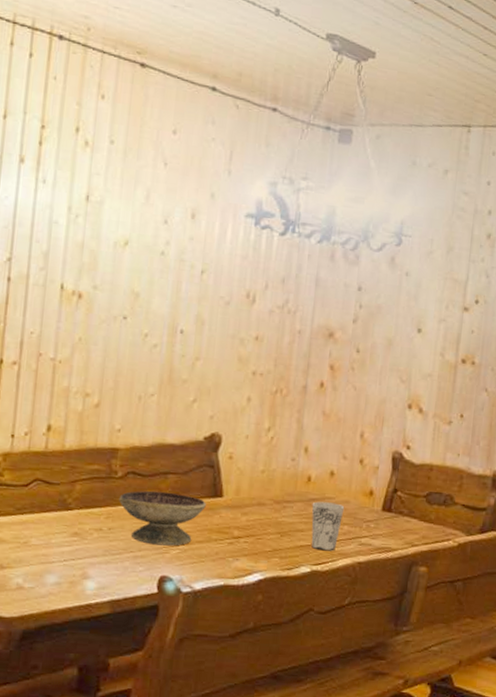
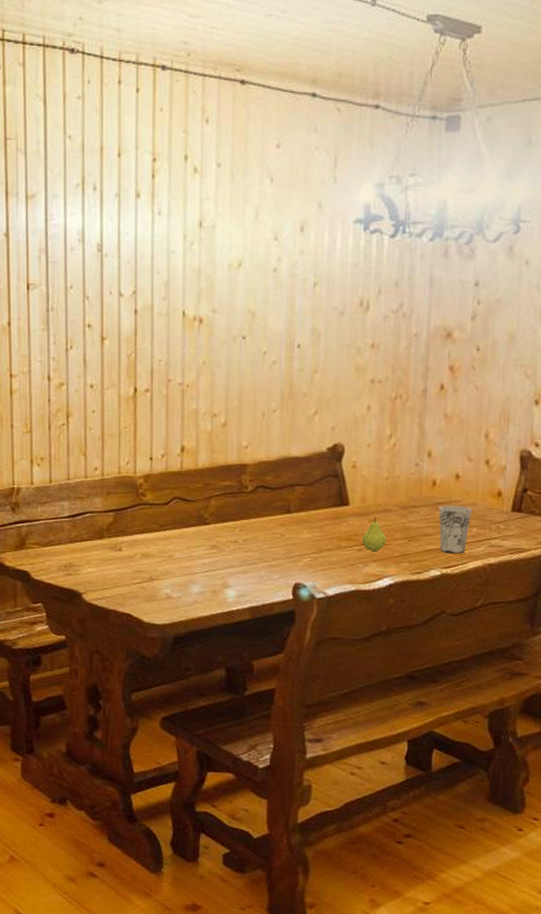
decorative bowl: present [119,490,206,546] -> none [251,503,333,555]
fruit: none [233,510,259,546] -> present [362,517,386,552]

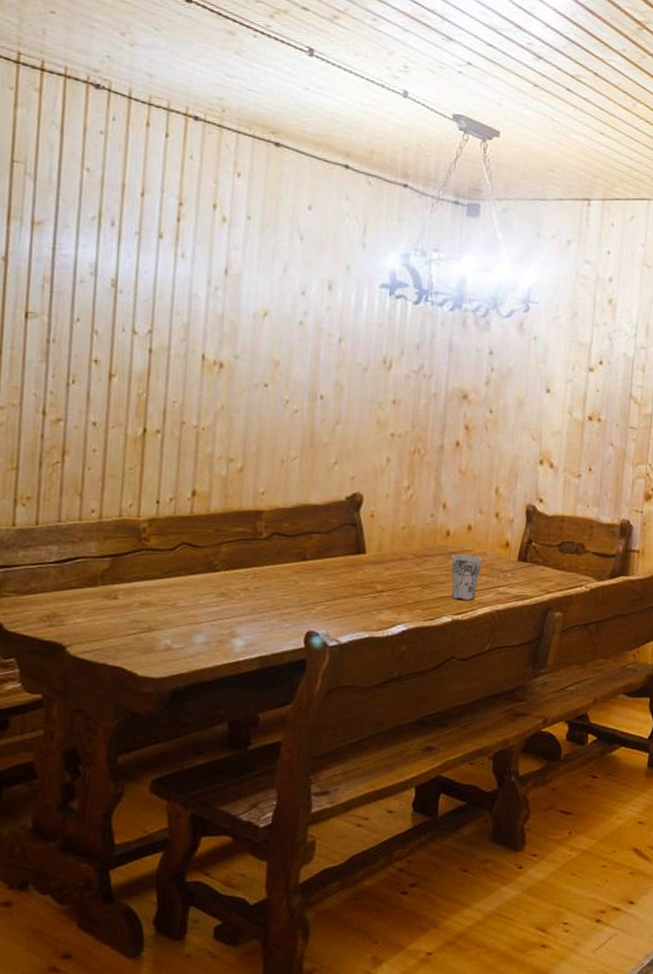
fruit: present [362,517,386,552] -> none [377,565,401,600]

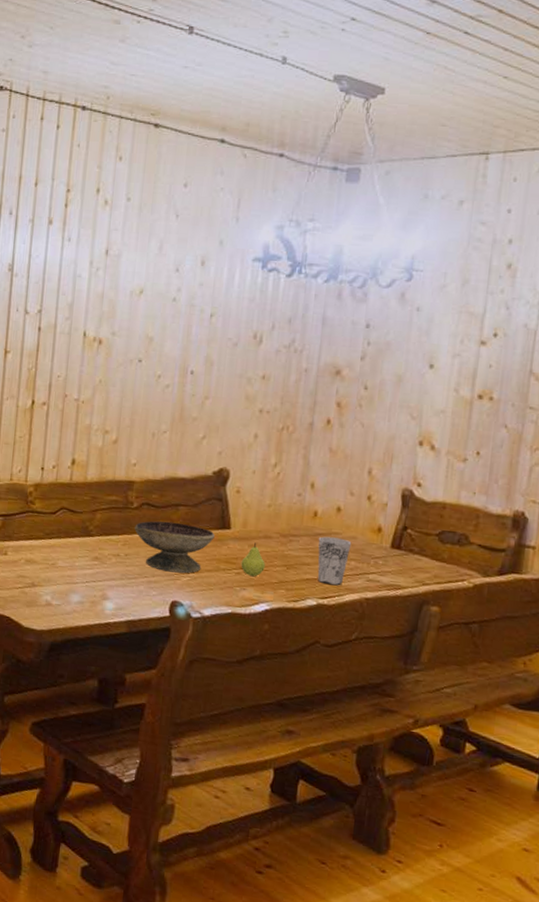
decorative bowl: none [264,550,350,602] -> present [134,521,215,574]
fruit: none [377,565,401,600] -> present [241,542,265,577]

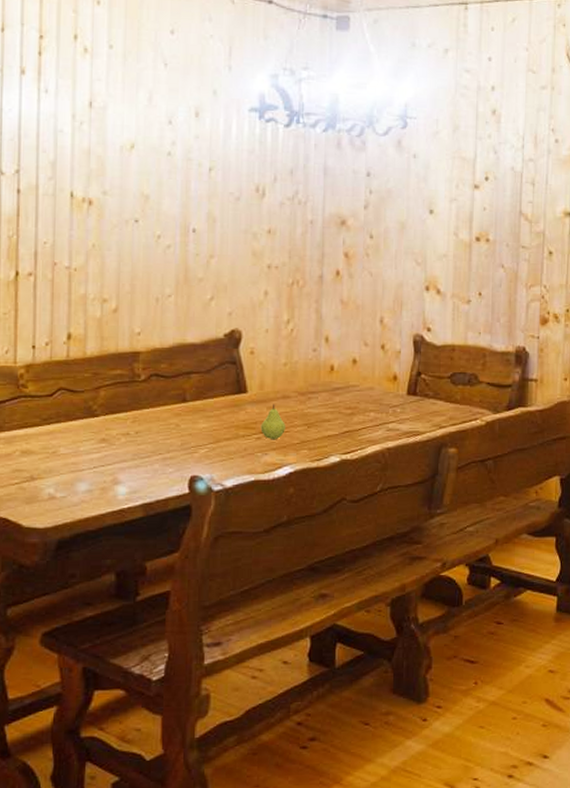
decorative bowl: present [134,521,215,574] -> none [144,391,231,445]
cup: present [317,536,352,586] -> none [336,390,370,439]

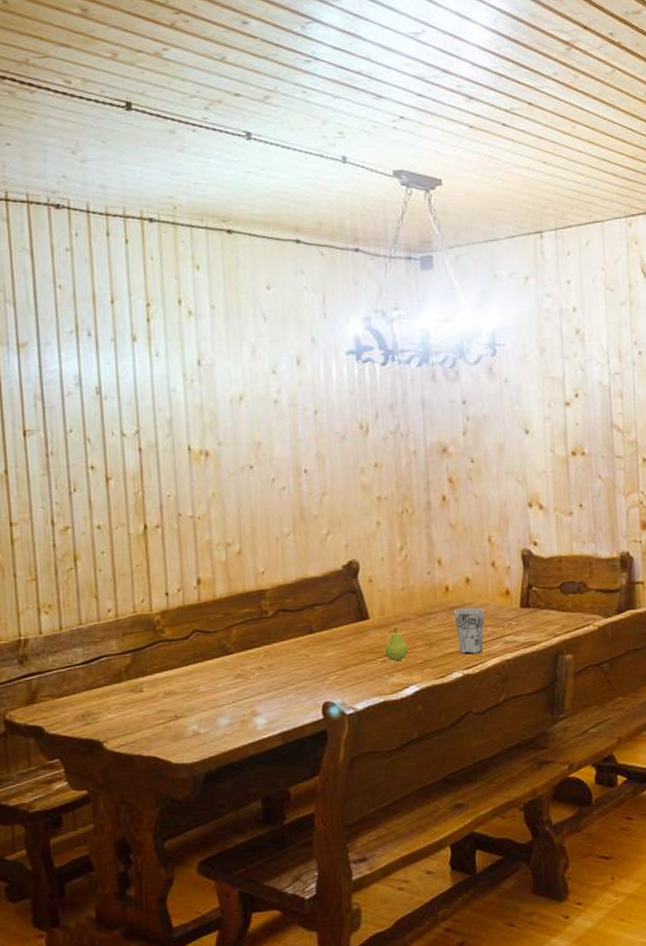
cup: none [336,390,370,439] -> present [453,607,485,655]

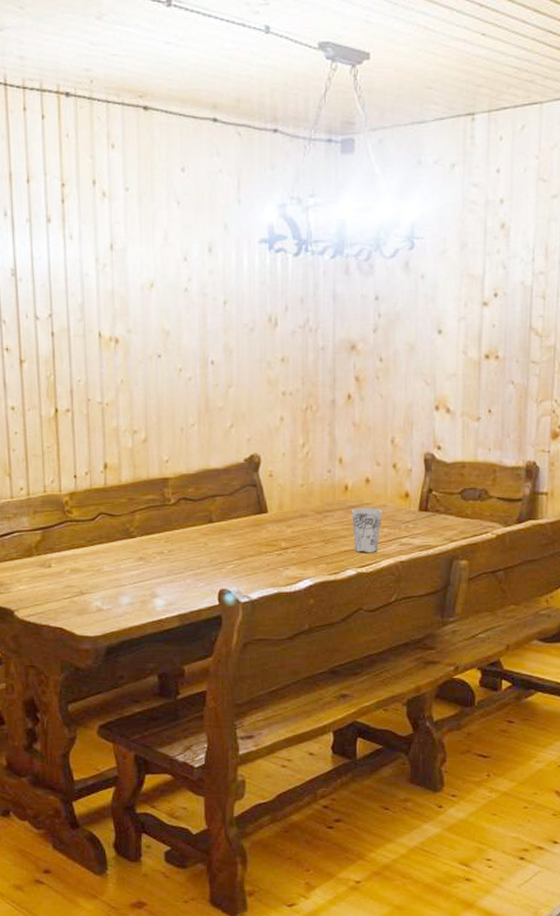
fruit: present [385,627,408,662] -> none [281,522,304,556]

